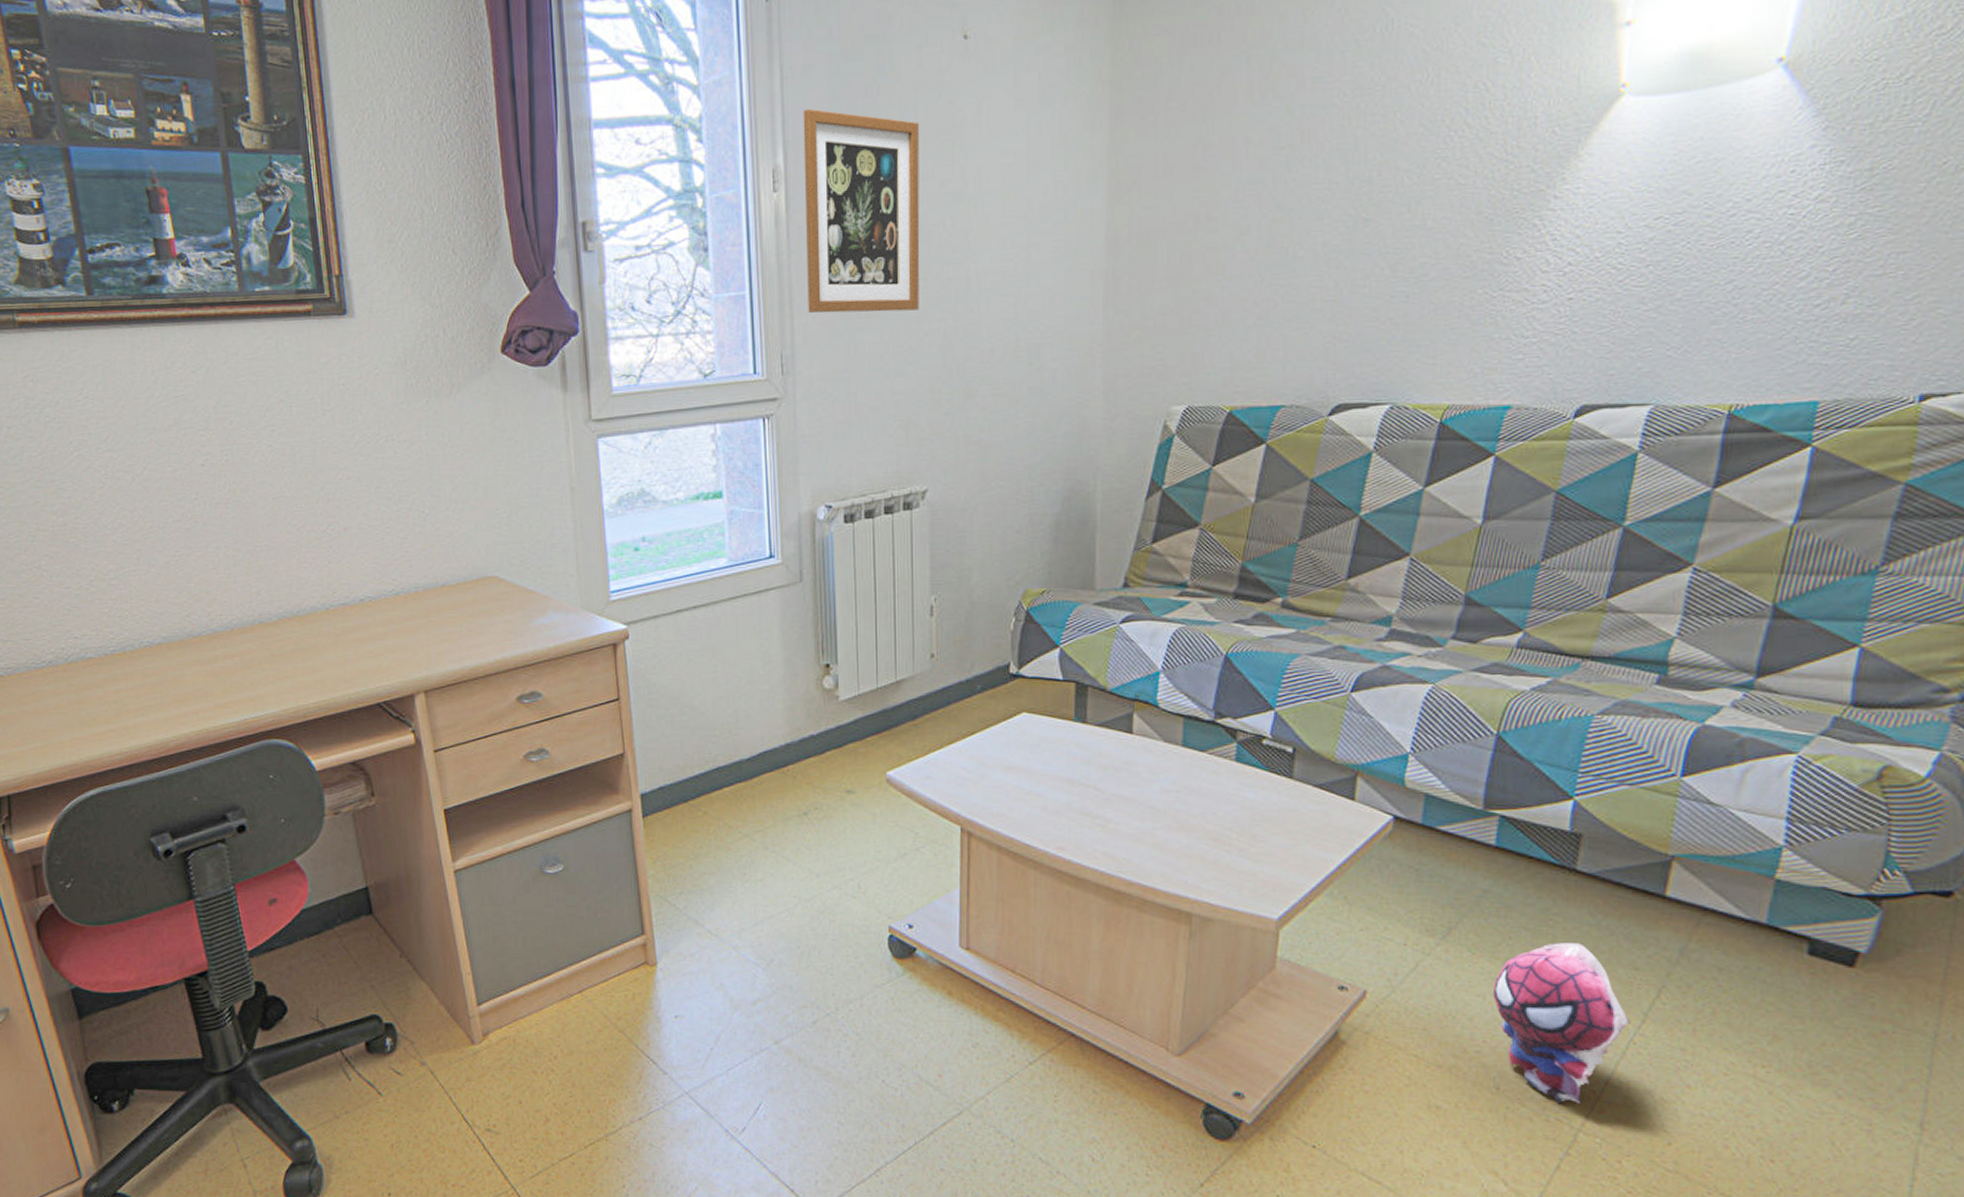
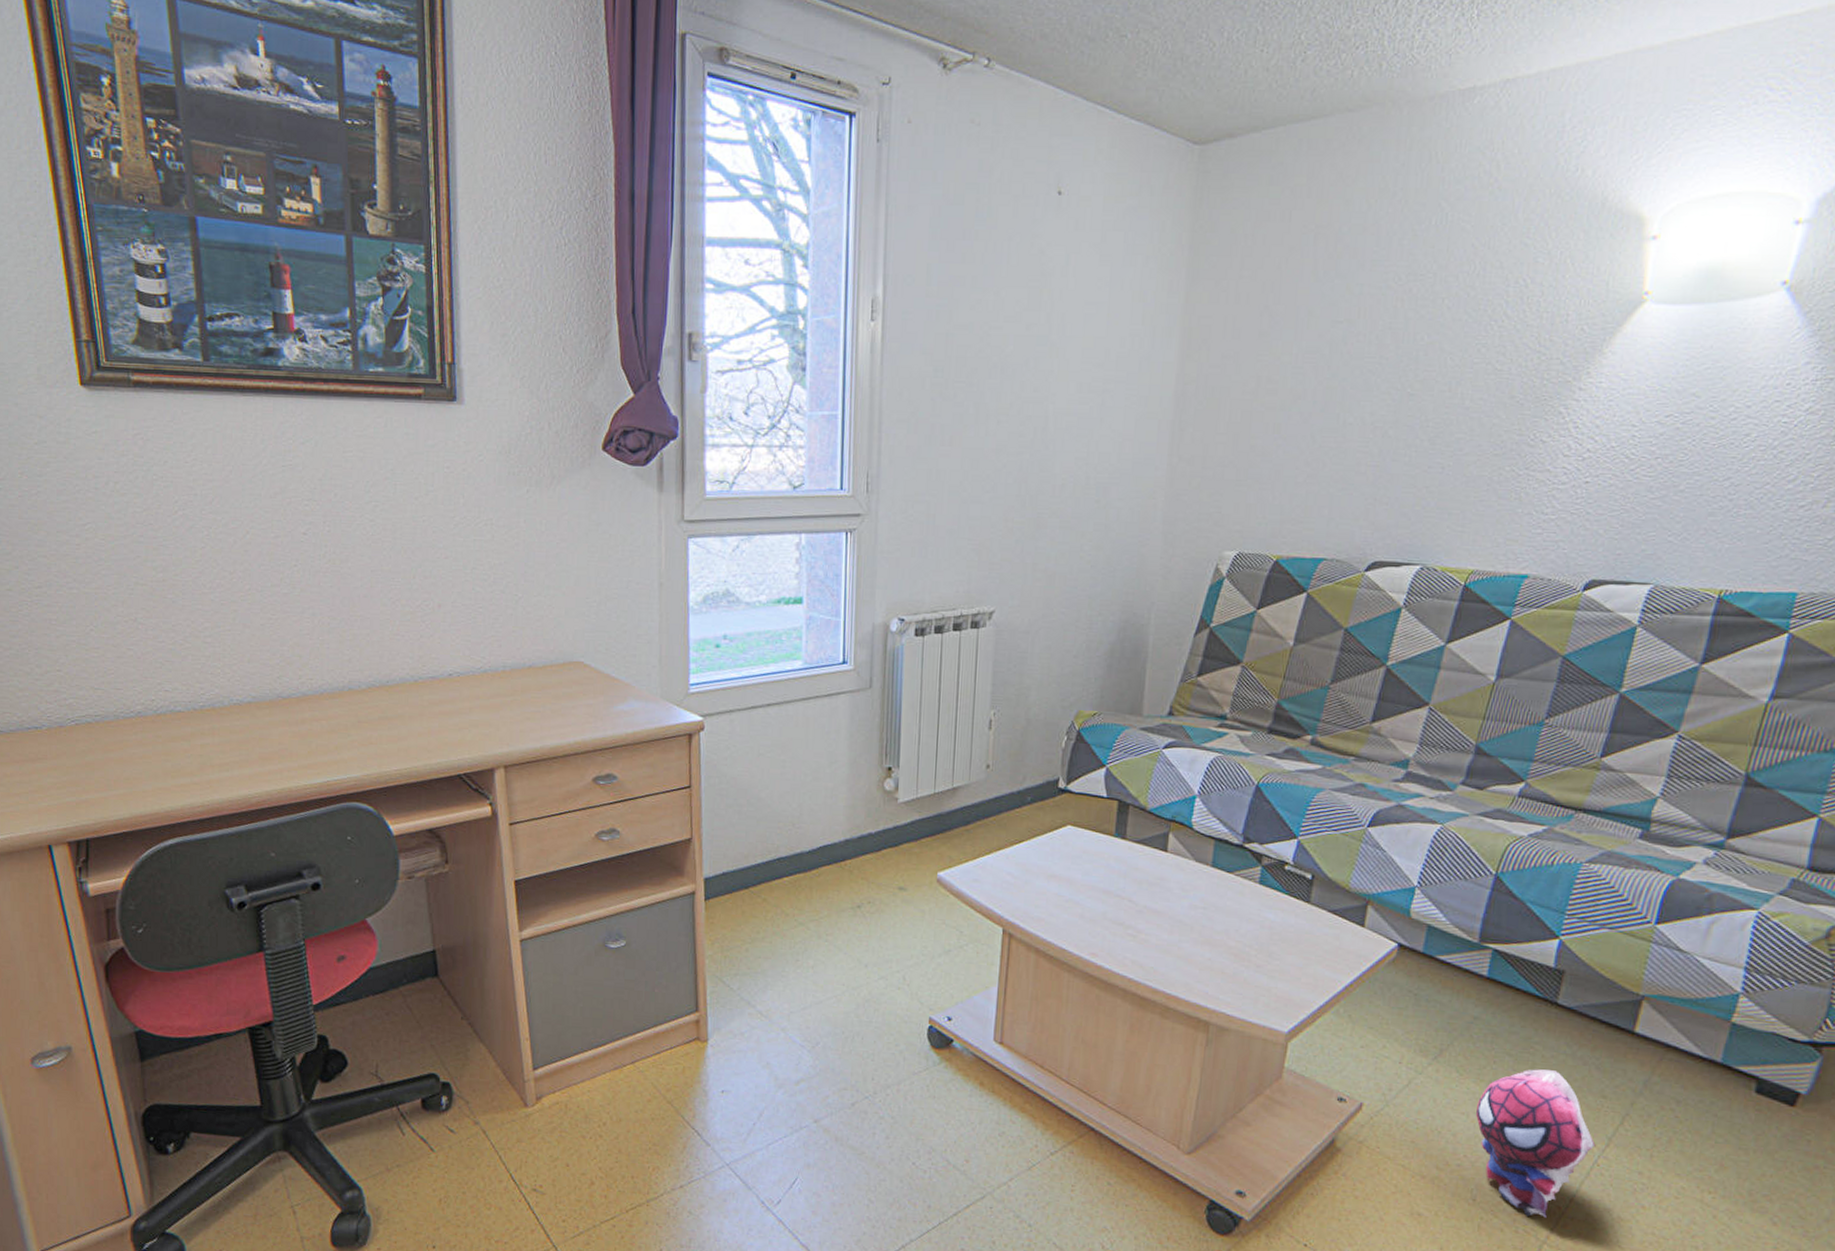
wall art: present [803,108,920,314] -> none [895,245,1011,443]

